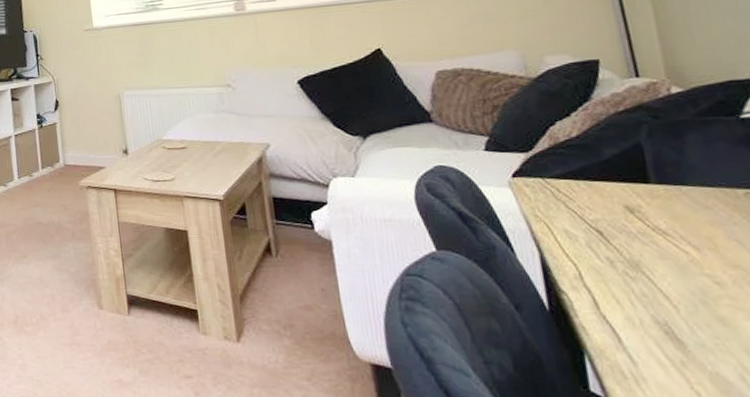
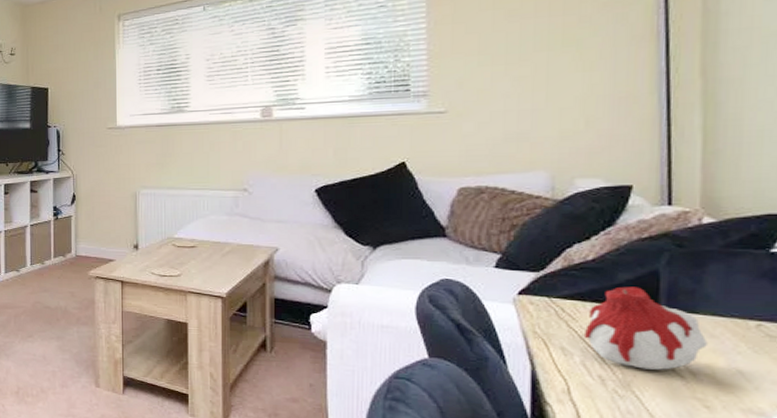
candle: none [583,161,704,247] -> present [583,286,708,370]

